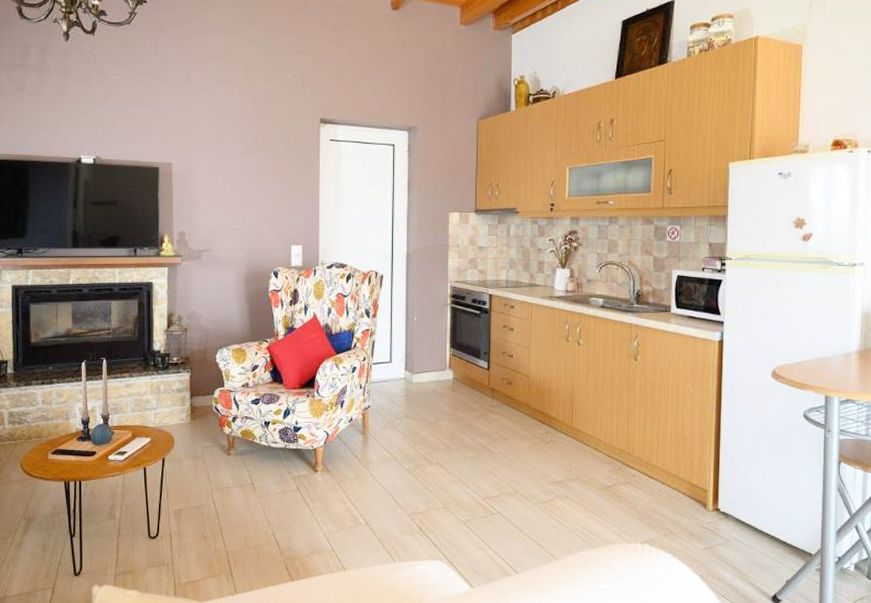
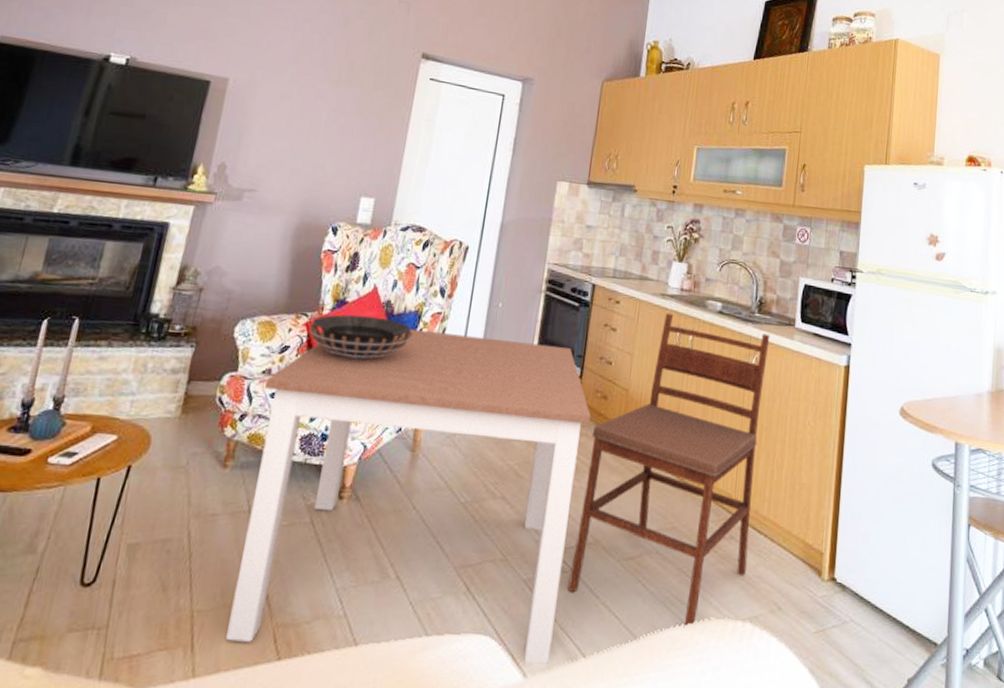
dining table: none [246,344,501,578] -> present [226,328,591,664]
decorative bowl: none [270,337,349,371] -> present [308,314,412,360]
dining chair: none [497,311,649,550] -> present [568,313,770,628]

